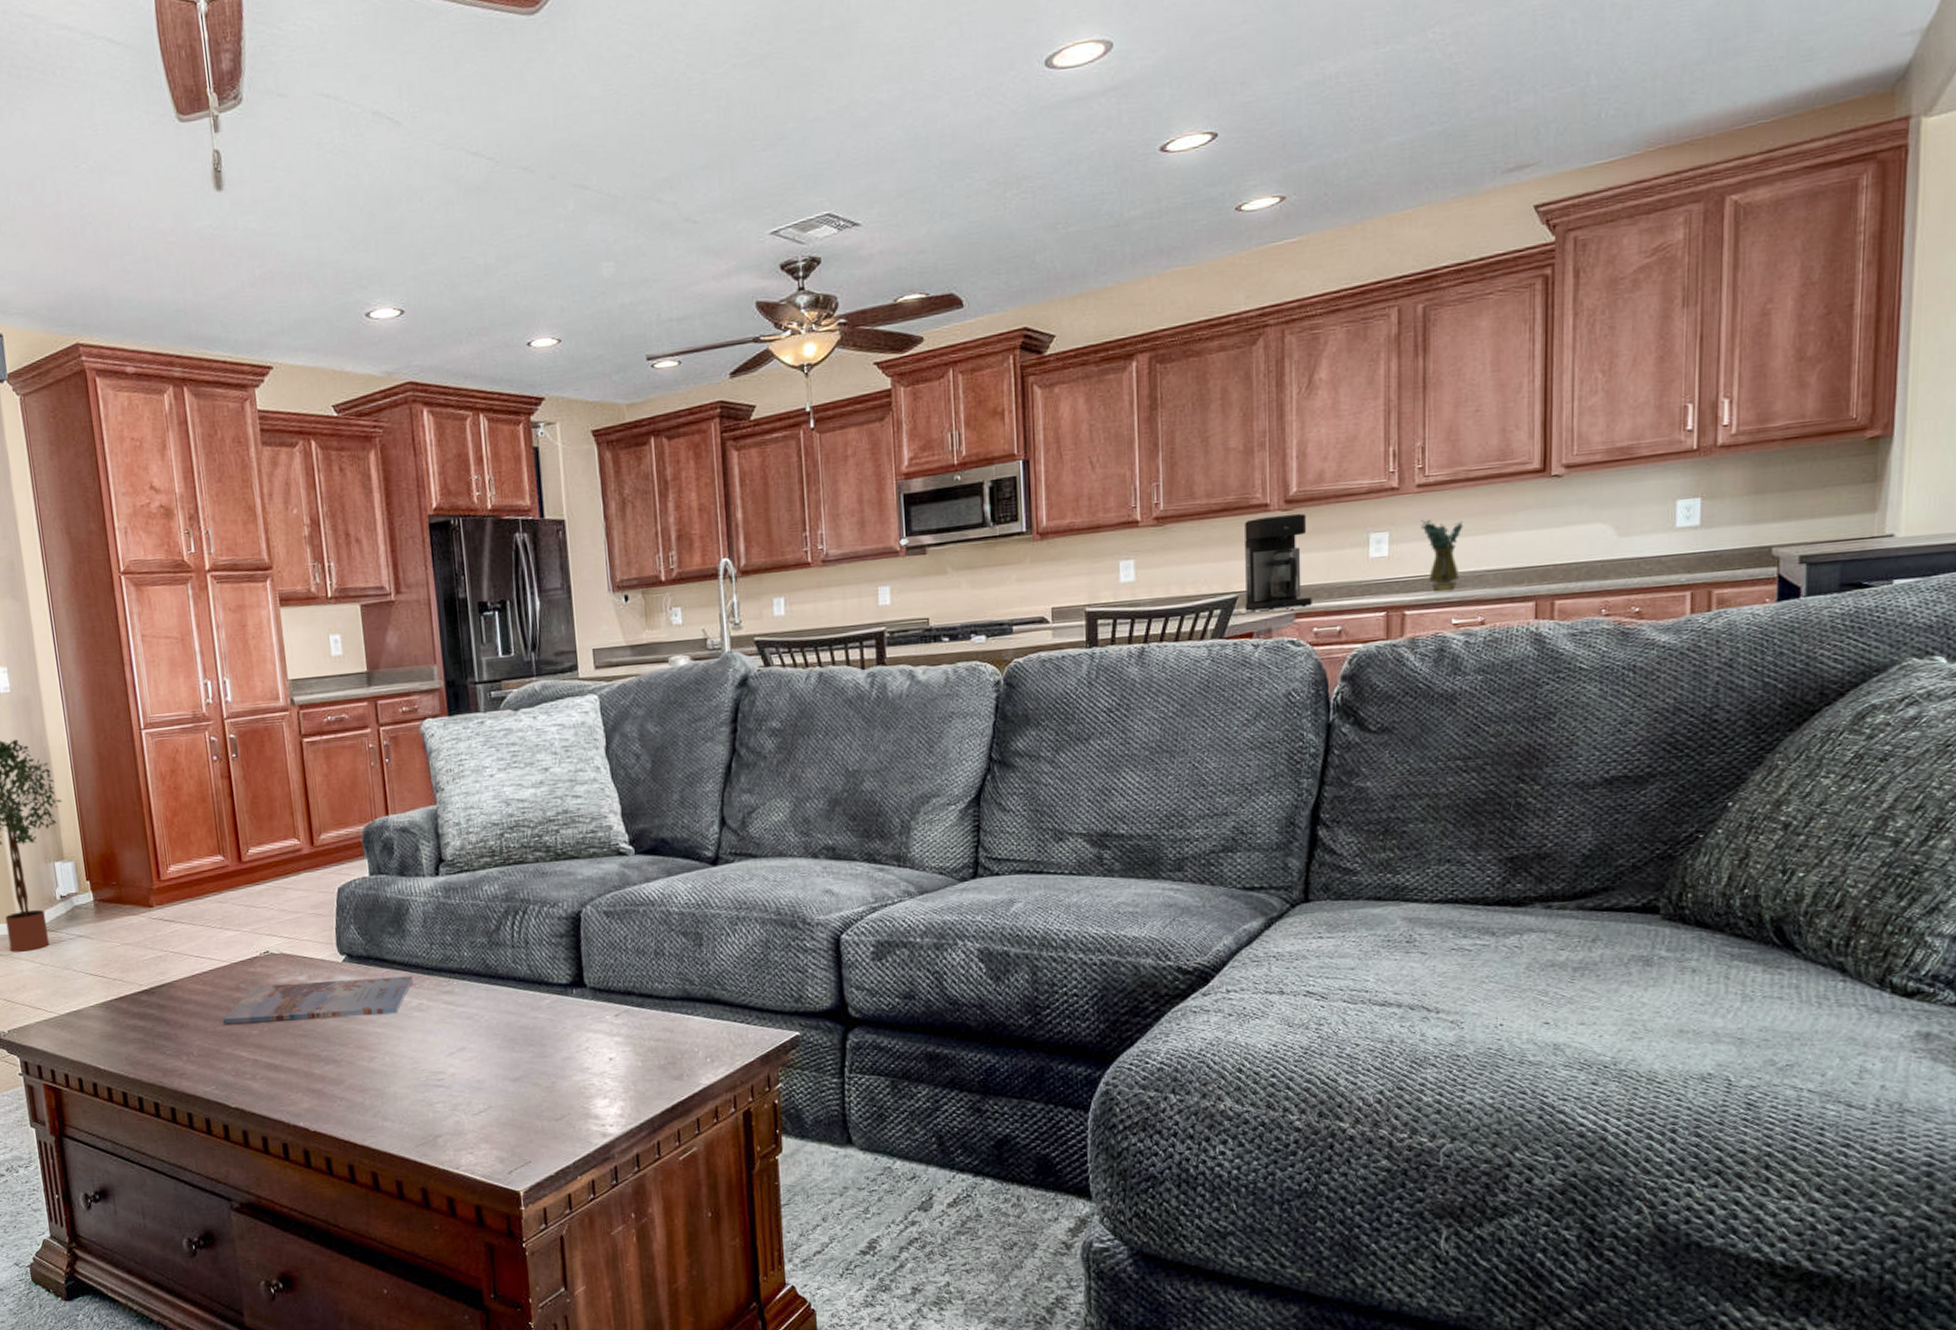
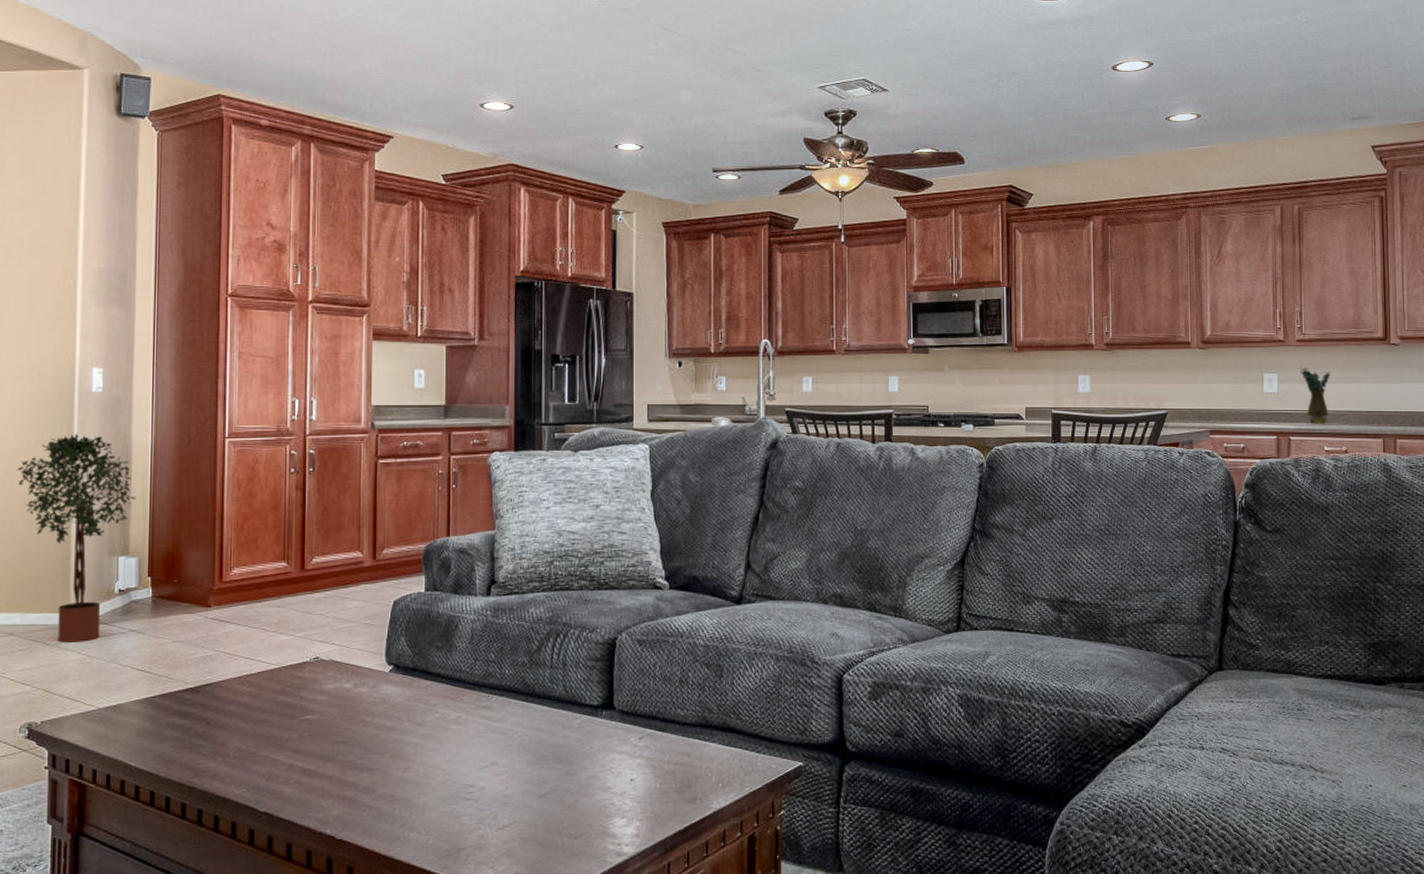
magazine: present [223,975,413,1024] -> none [264,689,455,727]
coffee maker: present [1245,513,1312,613] -> none [1172,352,1223,427]

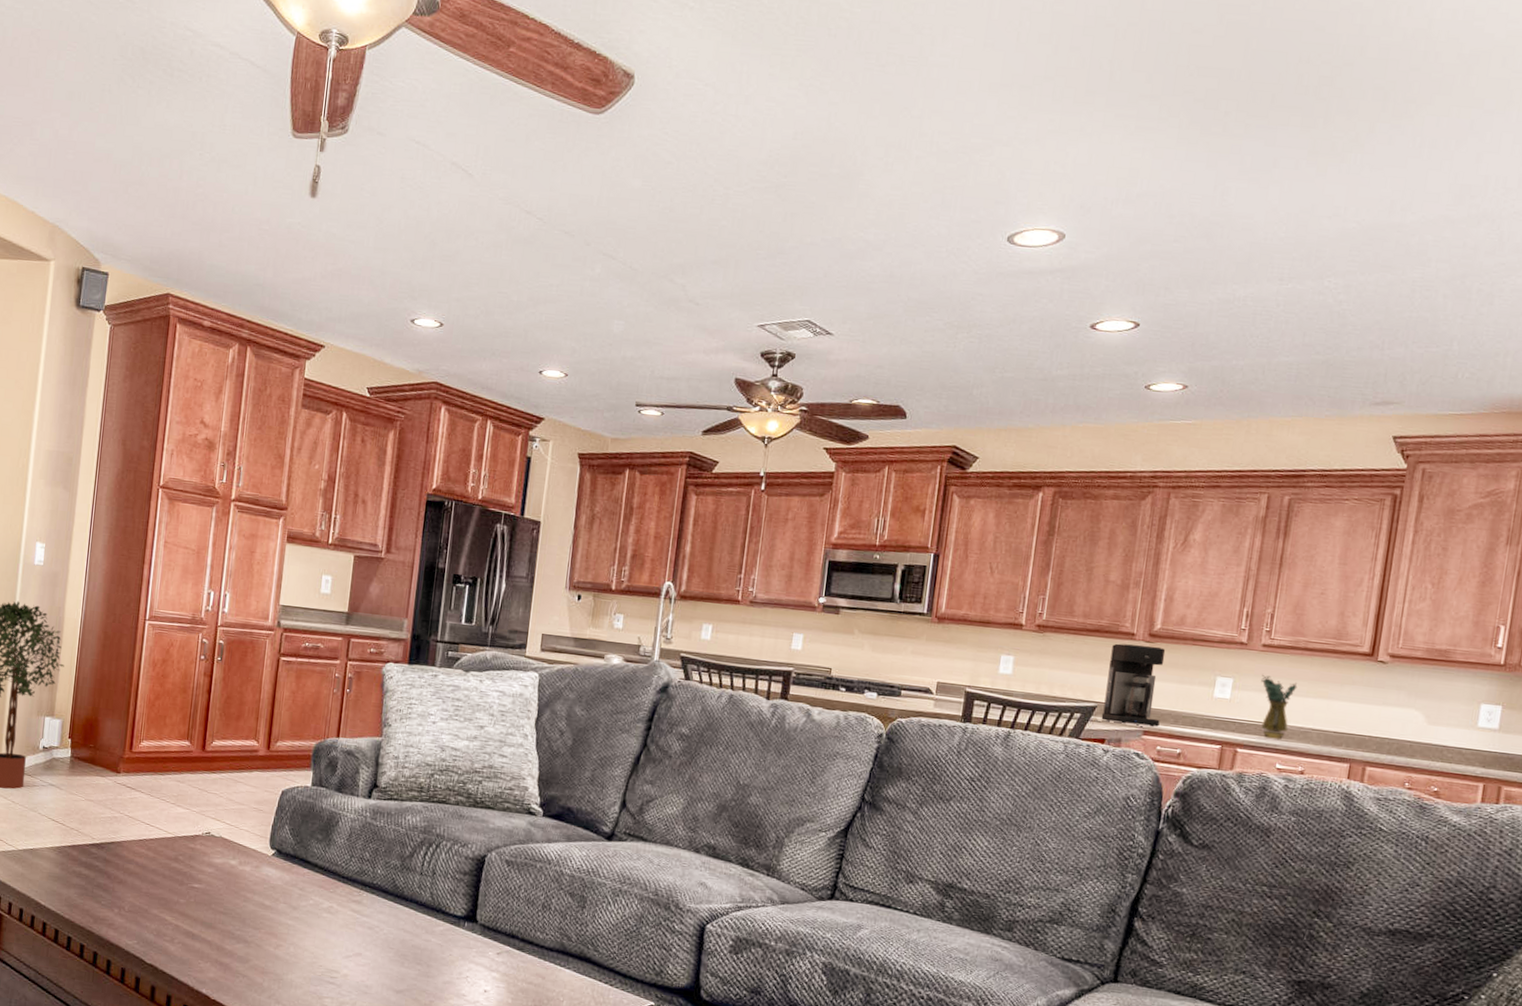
coffee maker: none [1172,352,1223,427] -> present [1101,643,1166,727]

